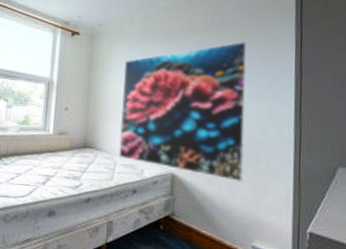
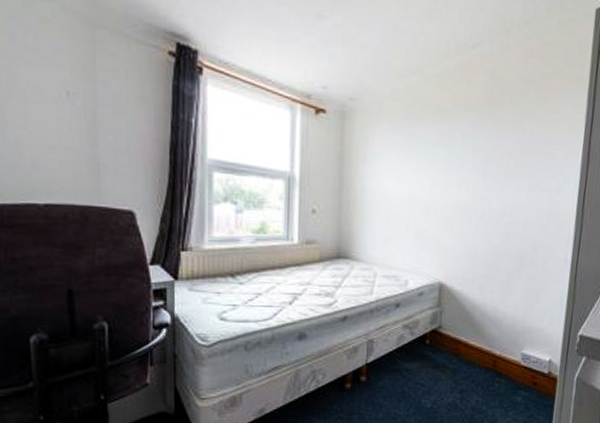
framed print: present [119,41,247,183] -> none [379,120,532,288]

